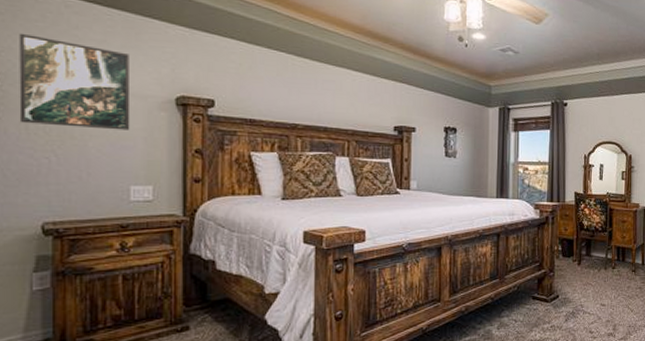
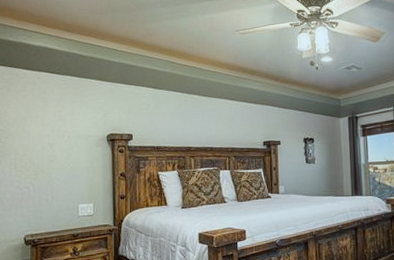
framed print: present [19,33,131,130] -> none [11,100,78,164]

